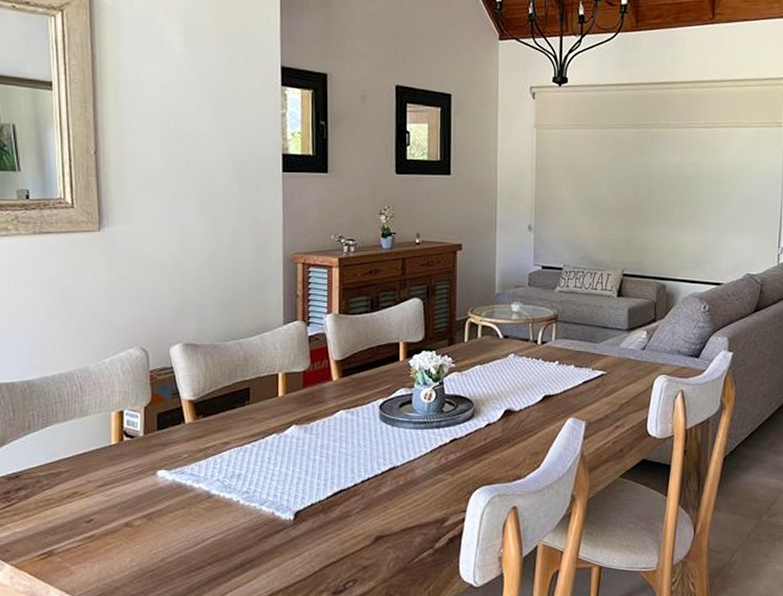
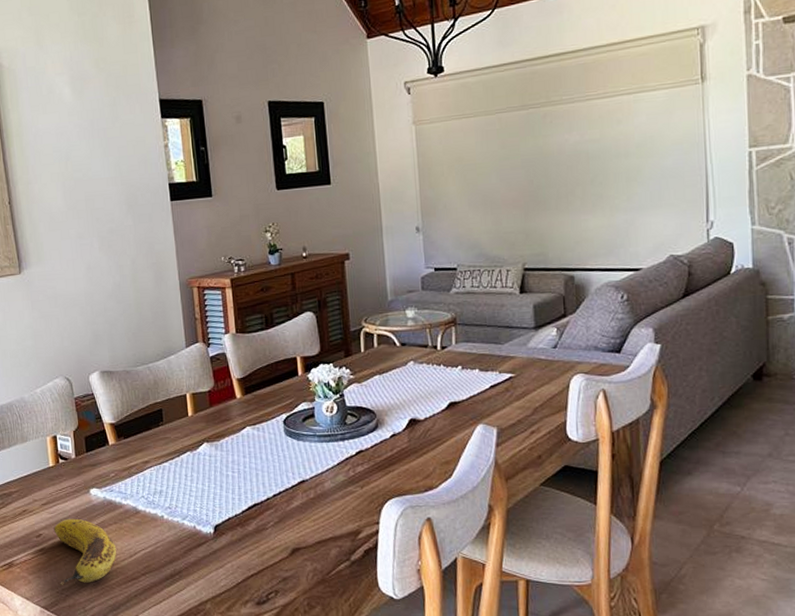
fruit: none [108,502,182,576] -> present [53,518,117,585]

